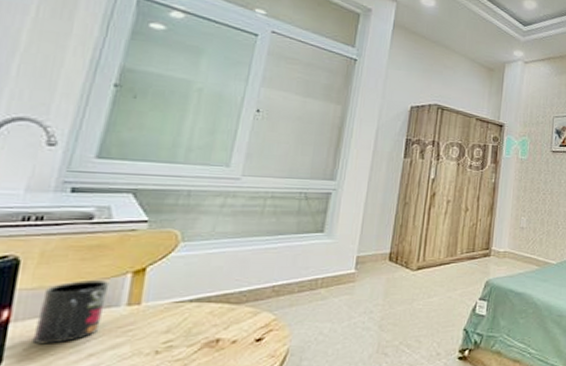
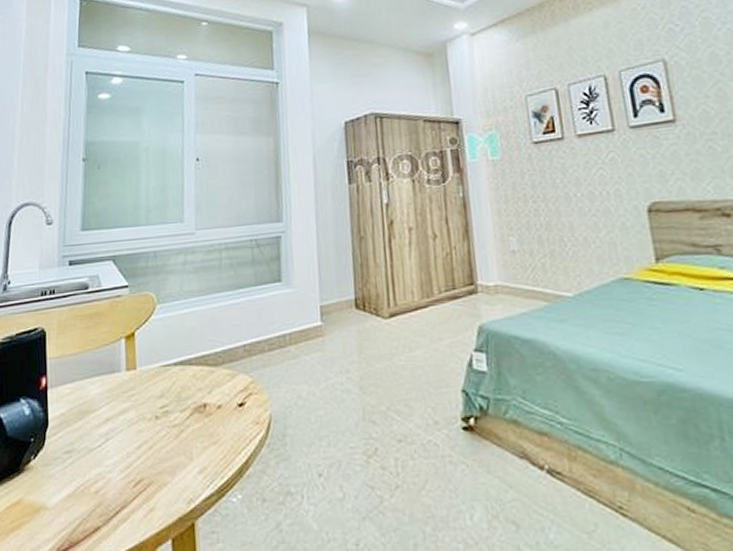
mug: present [32,281,110,345] -> none [65,347,111,409]

